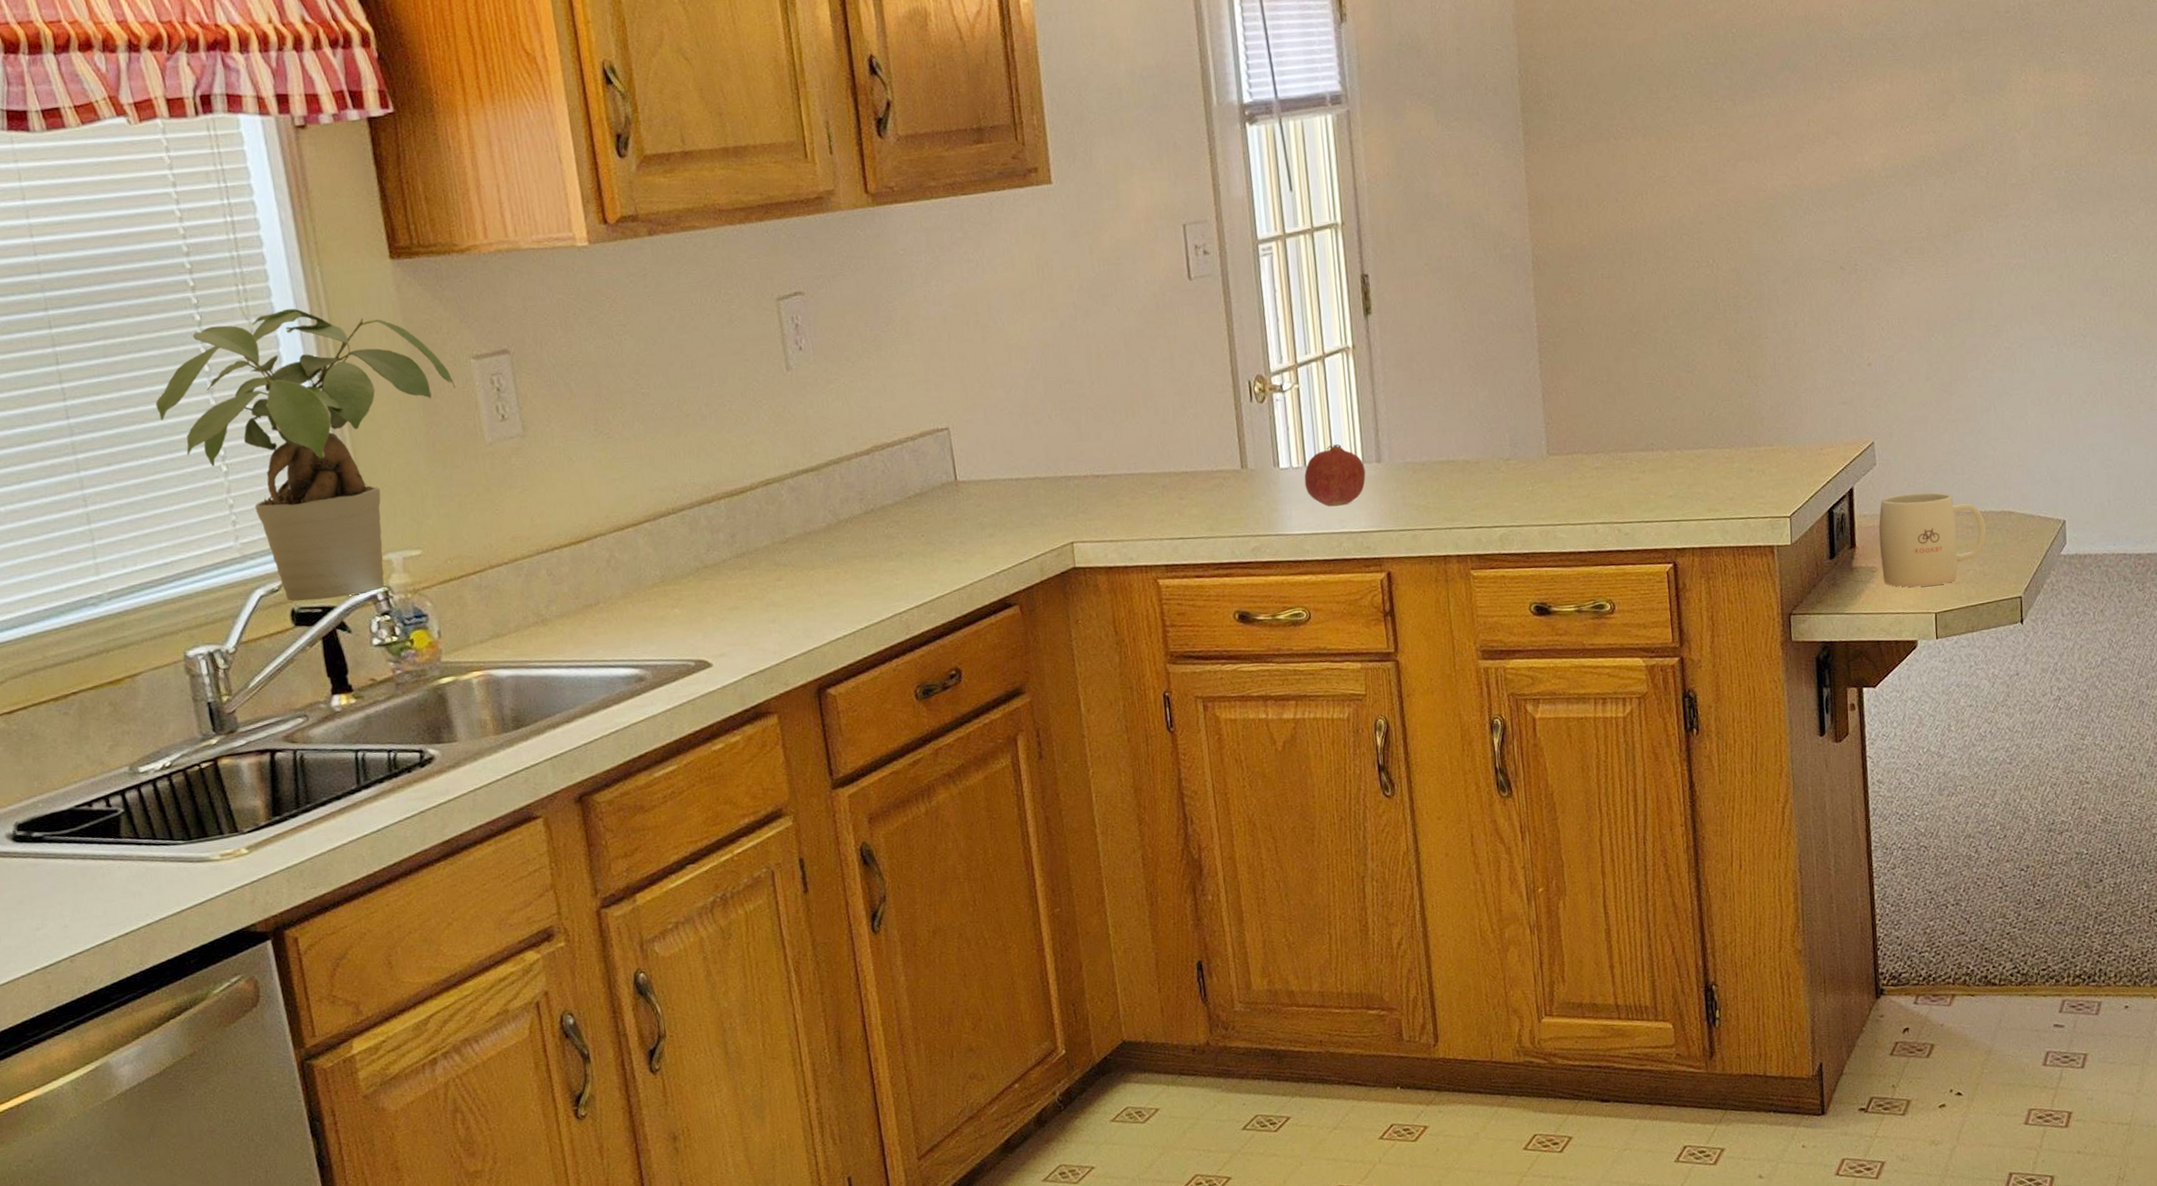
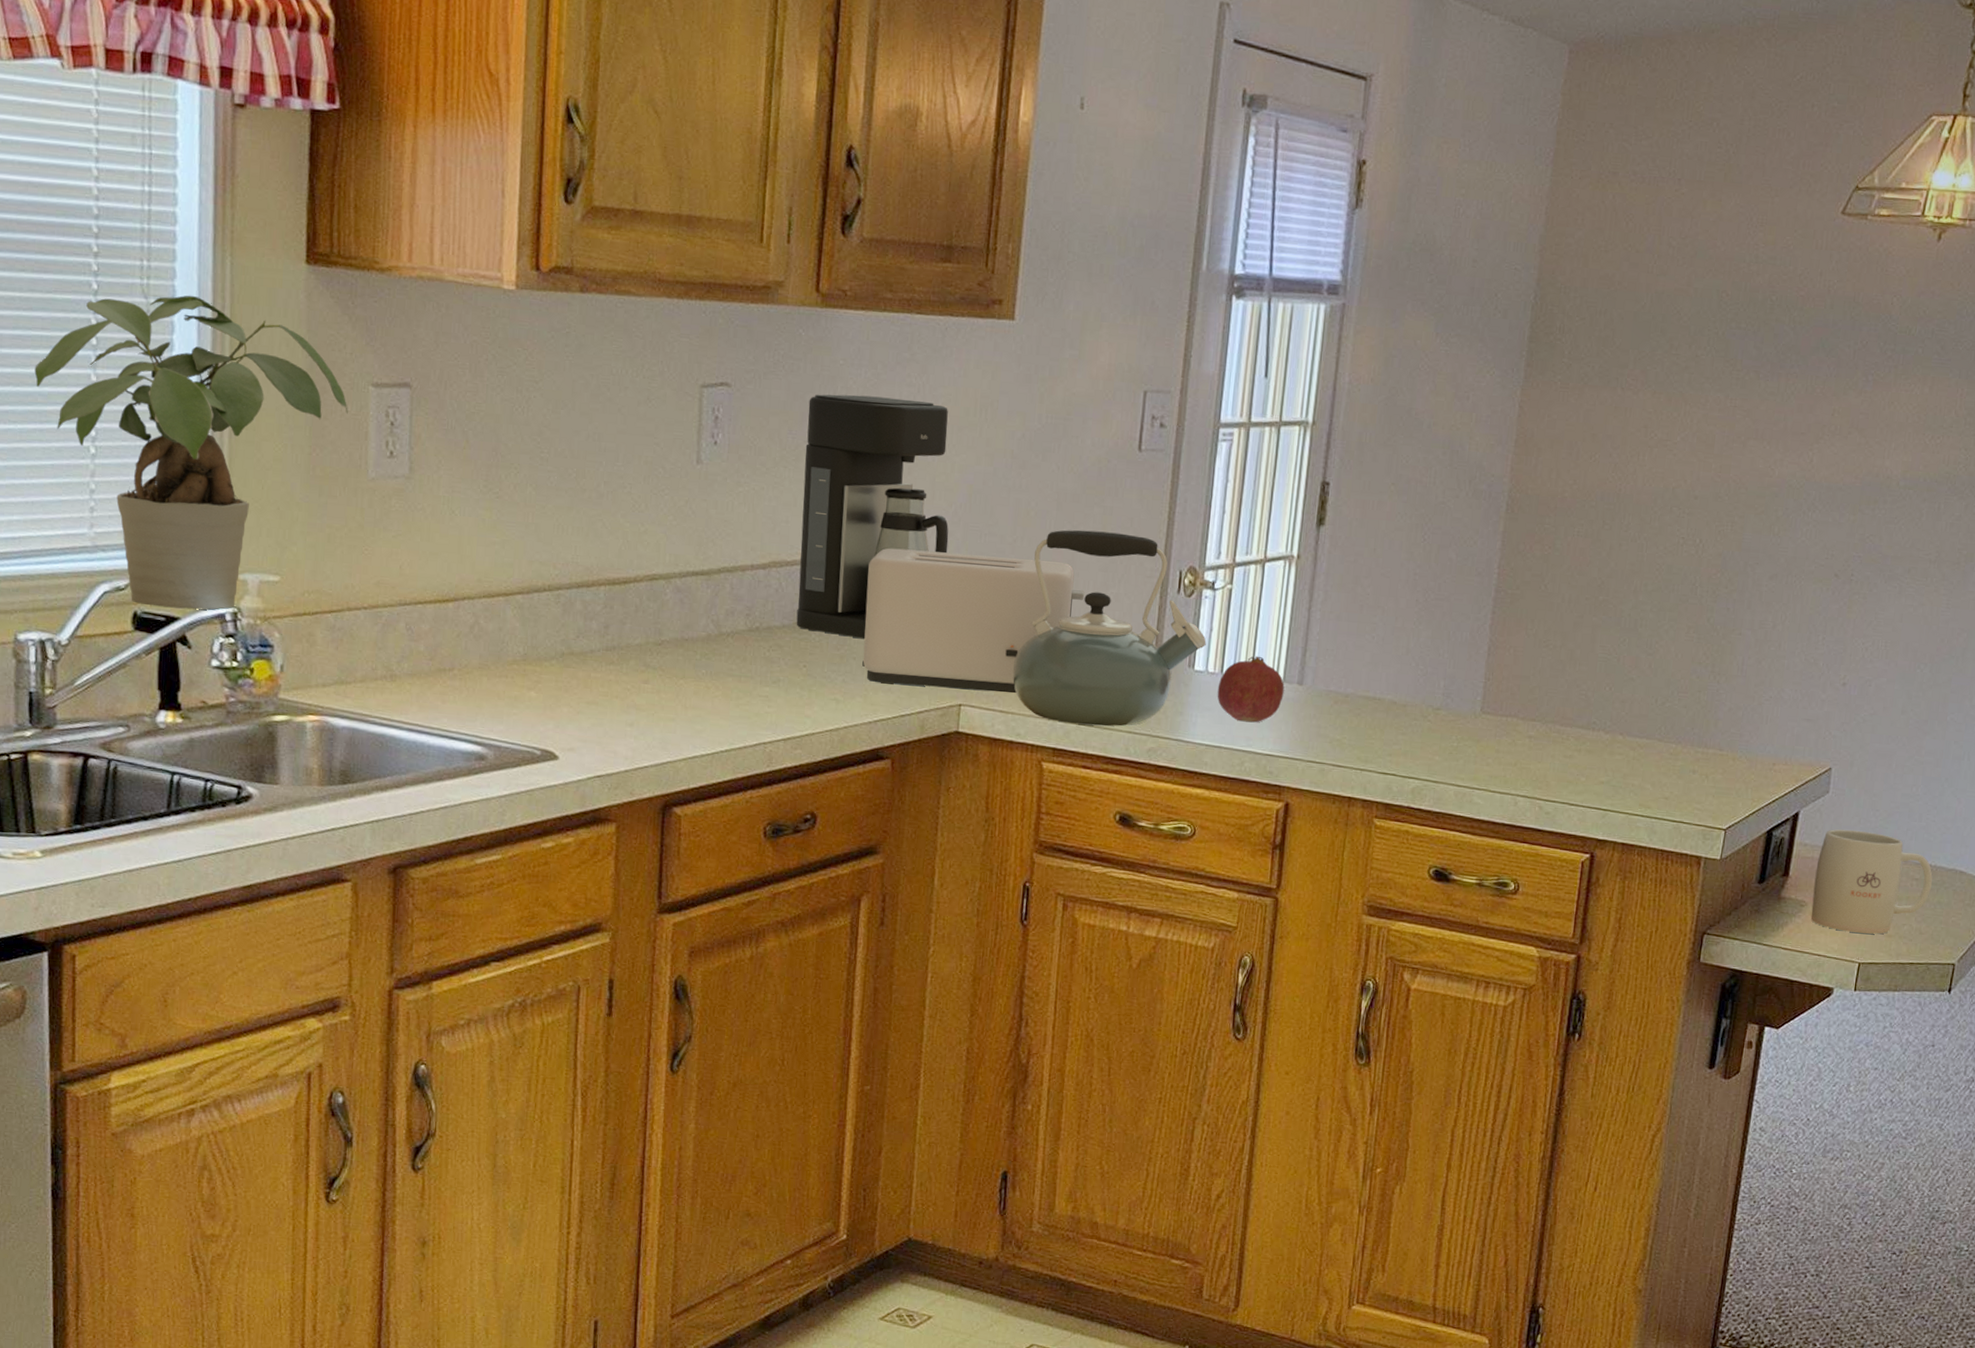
coffee maker: none [878,273,1033,503] -> present [796,394,949,639]
toaster: none [963,394,1166,538] -> present [862,548,1085,694]
kettle: none [1112,356,1286,540] -> present [1012,530,1206,726]

